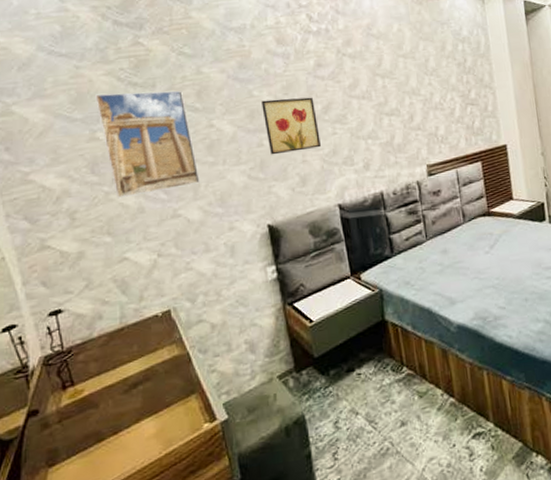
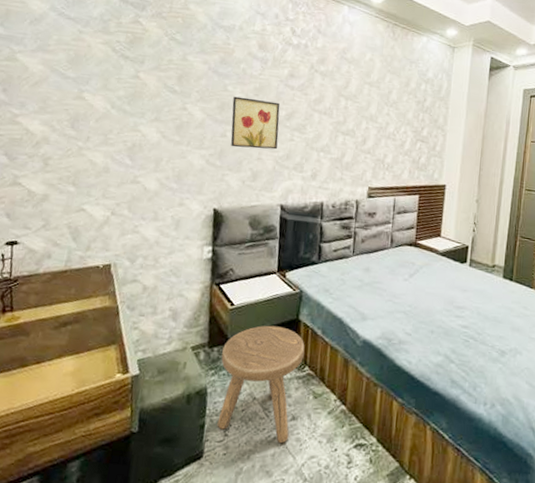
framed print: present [94,90,200,199] -> none [87,59,167,158]
stool: none [311,332,403,455] -> present [217,325,305,443]

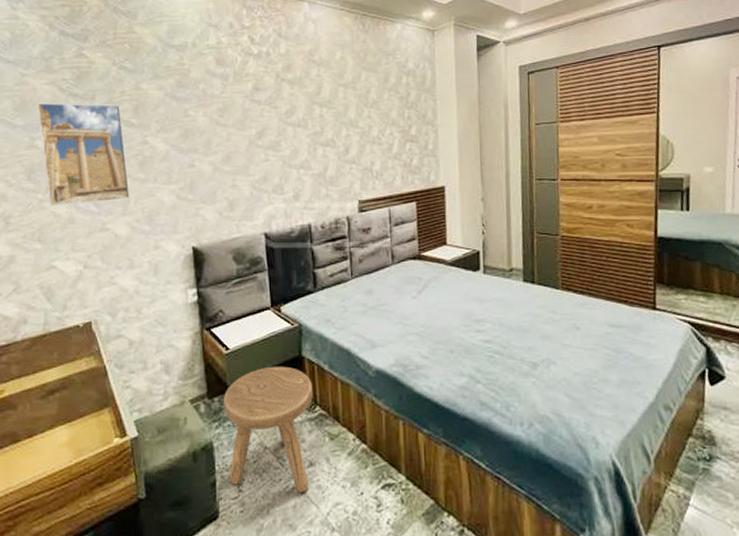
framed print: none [87,59,167,158] -> present [36,102,130,207]
wall art: present [230,96,280,150] -> none [196,120,252,177]

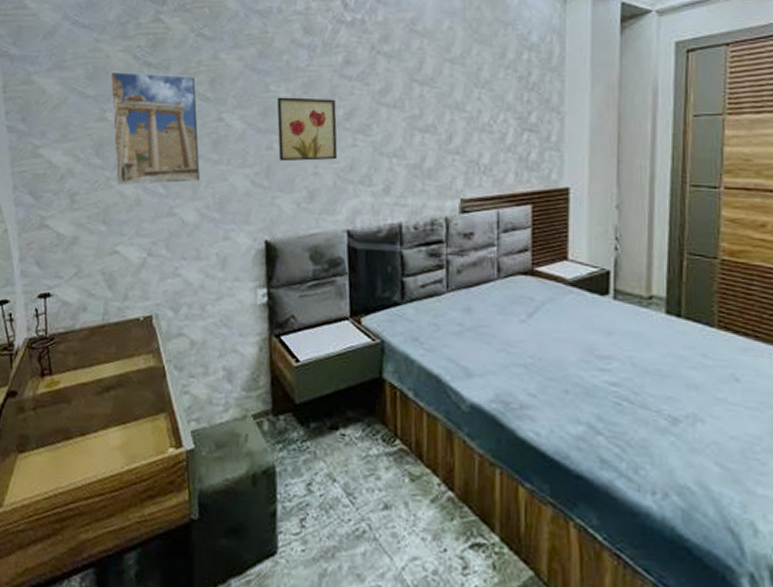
wall art: none [196,120,252,177] -> present [277,97,338,162]
stool: present [224,366,313,492] -> none [289,386,393,539]

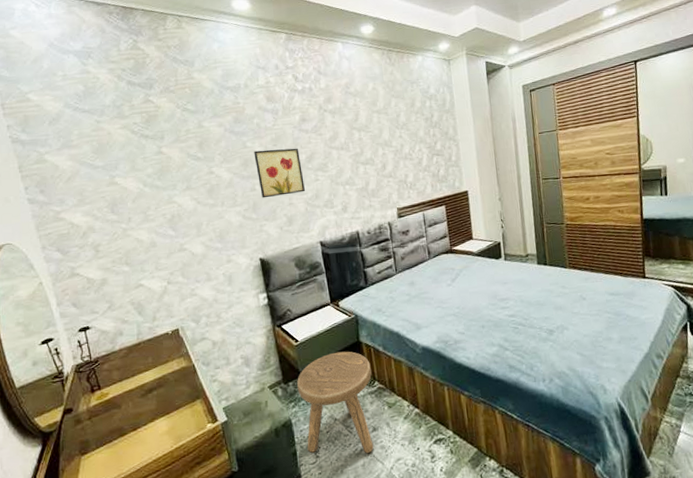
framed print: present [109,71,201,187] -> none [113,142,202,235]
stool: none [289,386,393,539] -> present [297,351,374,453]

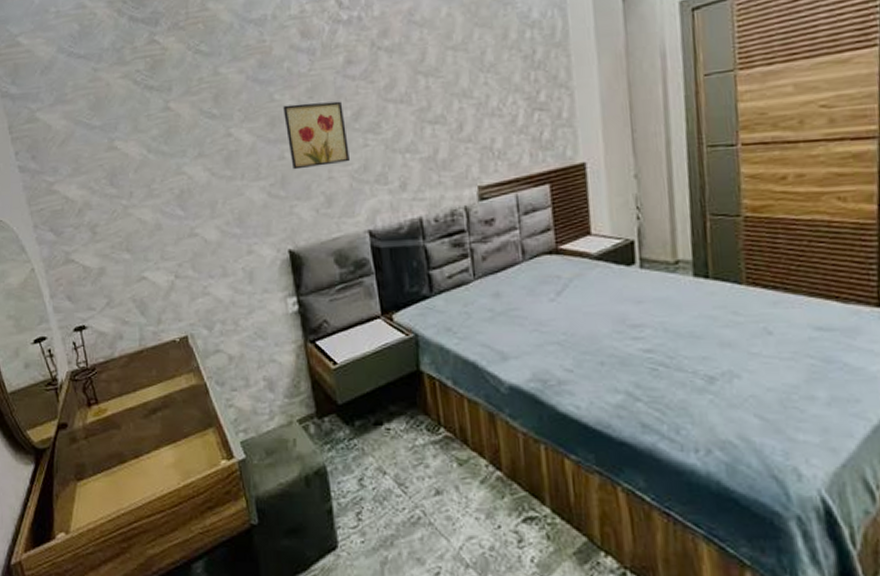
stool: present [297,351,374,453] -> none [335,382,437,523]

